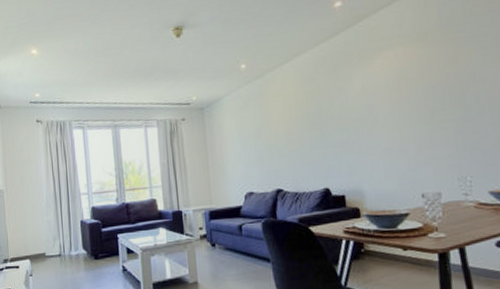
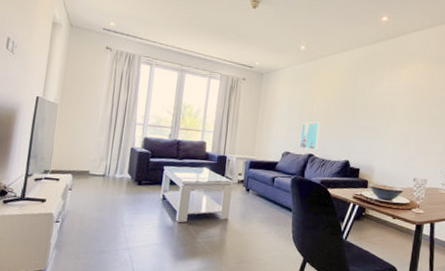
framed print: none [261,149,286,186] -> present [299,122,321,151]

